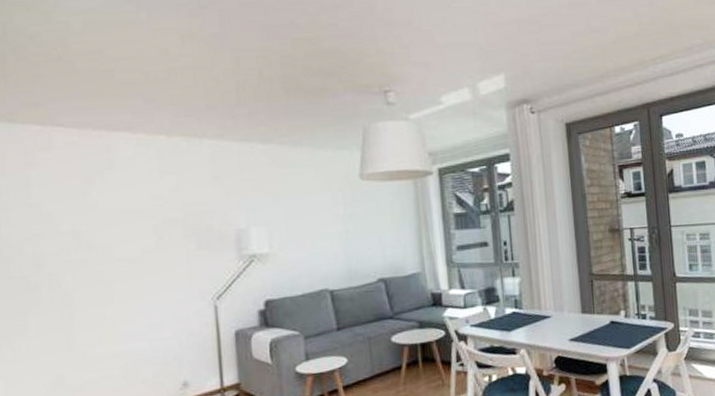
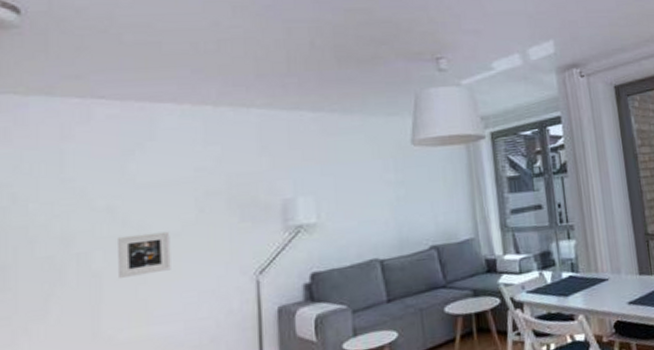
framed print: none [83,256,135,298] -> present [116,231,171,278]

